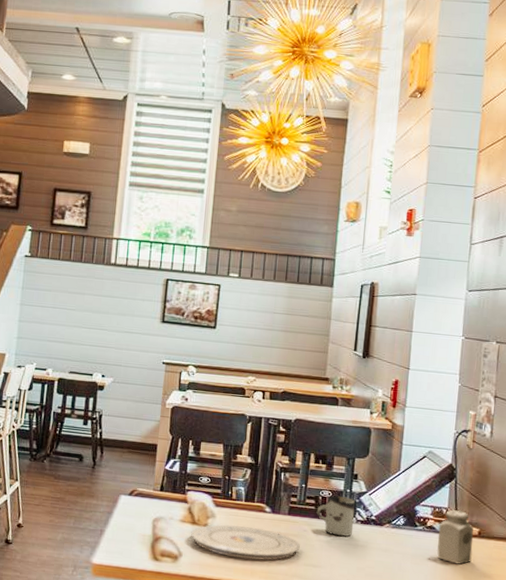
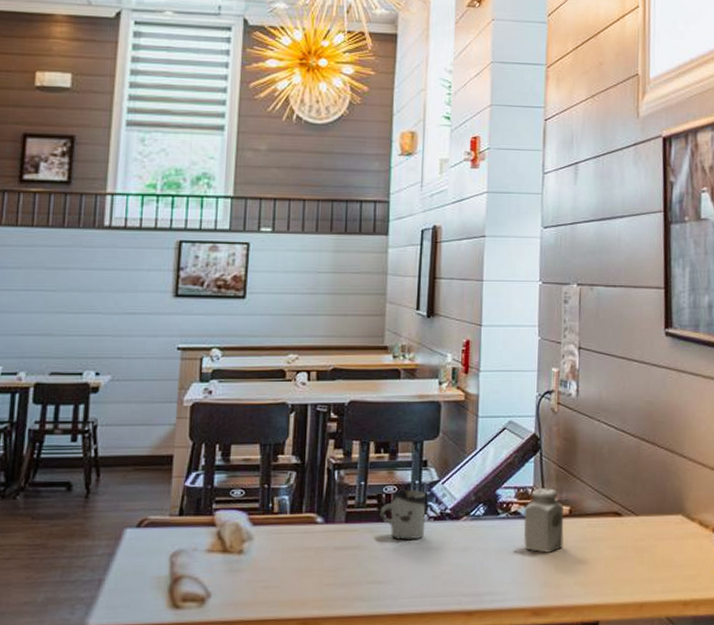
plate: present [191,524,300,561] -> none [222,545,361,588]

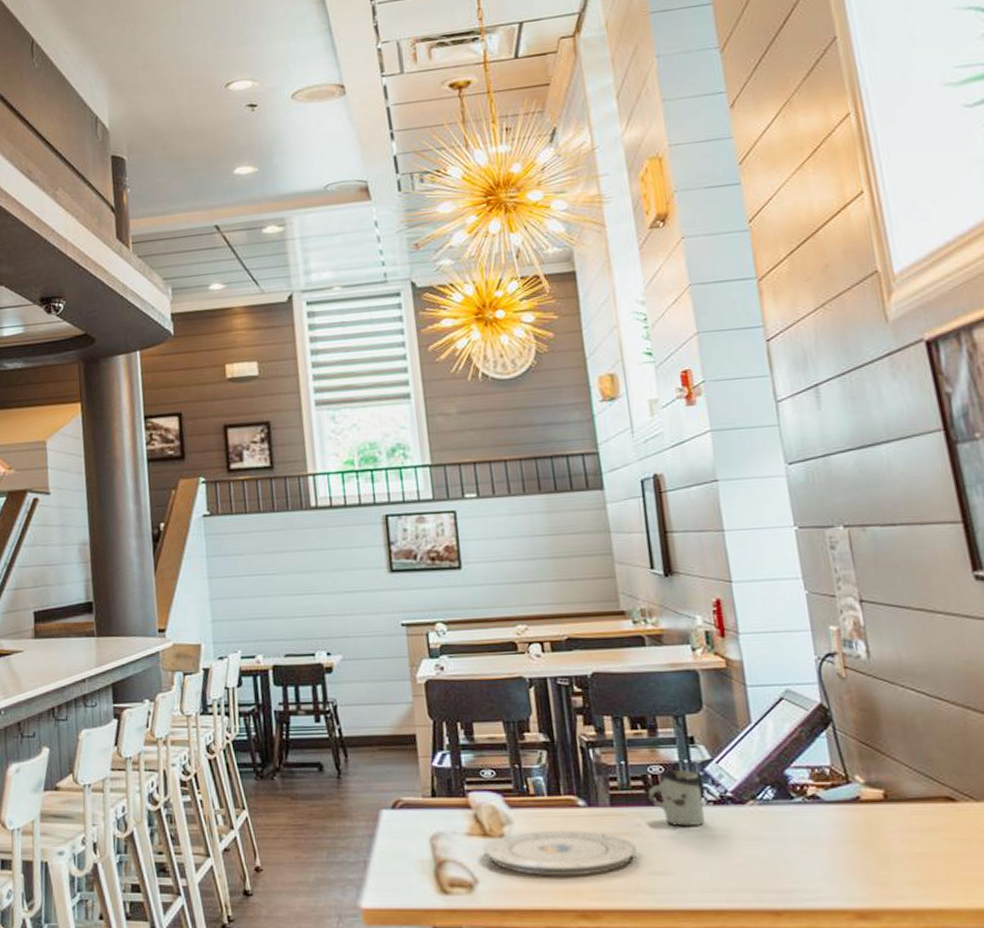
plate: none [222,545,361,588] -> present [484,830,637,876]
salt shaker: present [524,488,564,553] -> none [824,767,884,845]

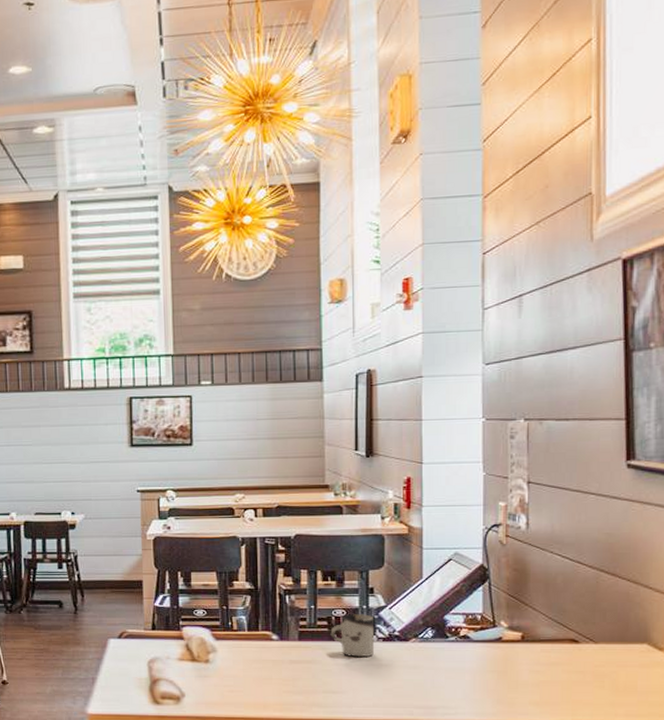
plate: present [484,830,637,876] -> none [192,657,316,693]

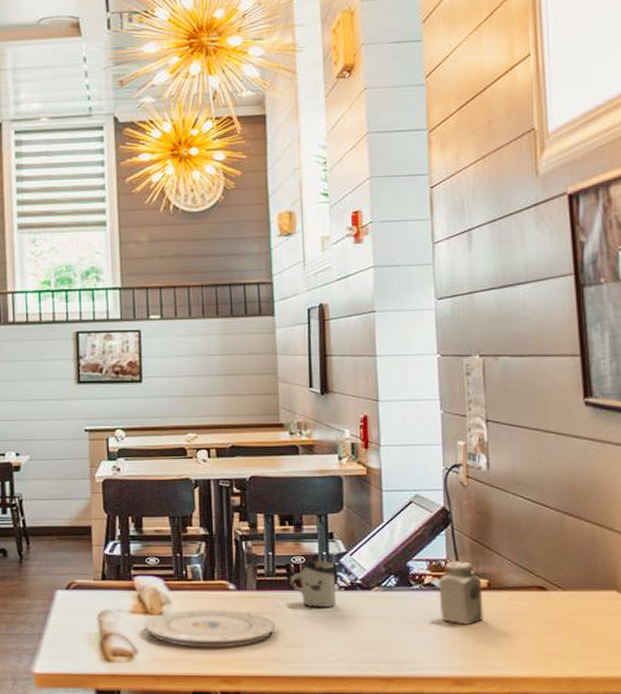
plate: none [192,657,316,693] -> present [145,609,276,648]
salt shaker: none [474,615,516,674] -> present [438,561,483,625]

